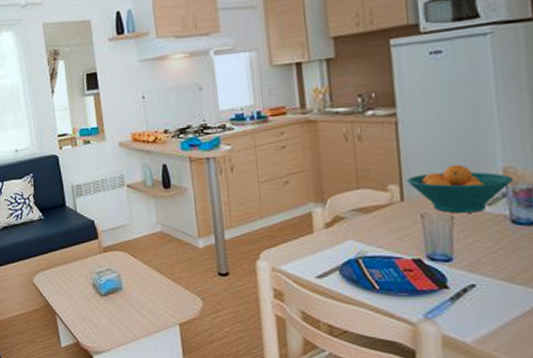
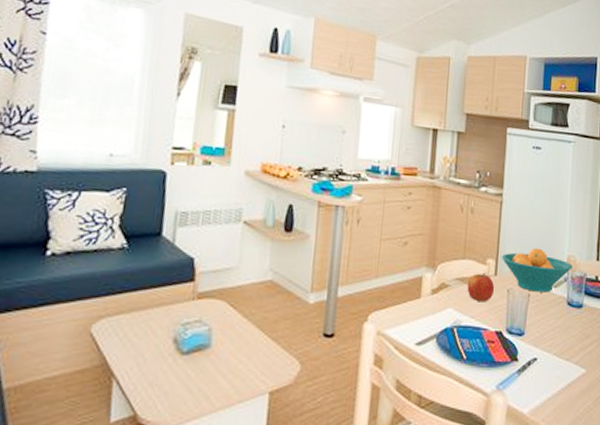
apple: none [367,199,404,231] -> present [467,272,495,303]

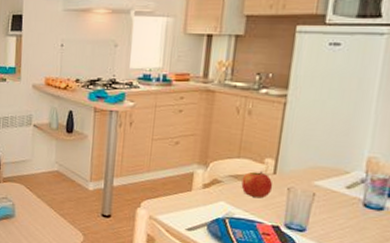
fruit bowl: present [501,248,573,293] -> none [282,148,374,193]

